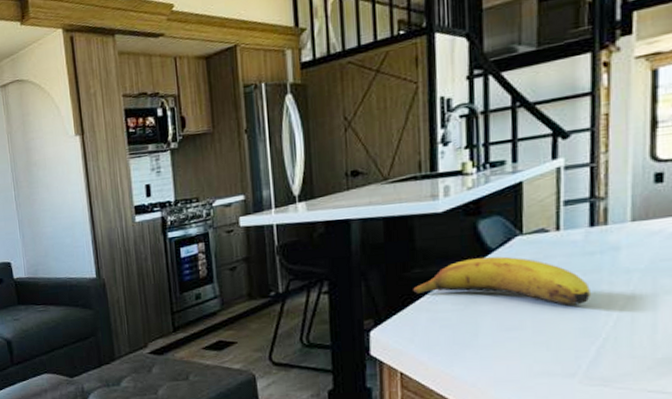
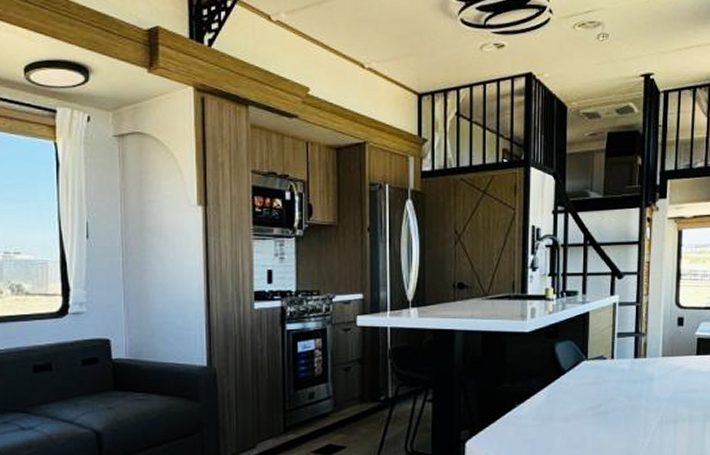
fruit: present [413,256,590,306] -> none [503,378,633,427]

